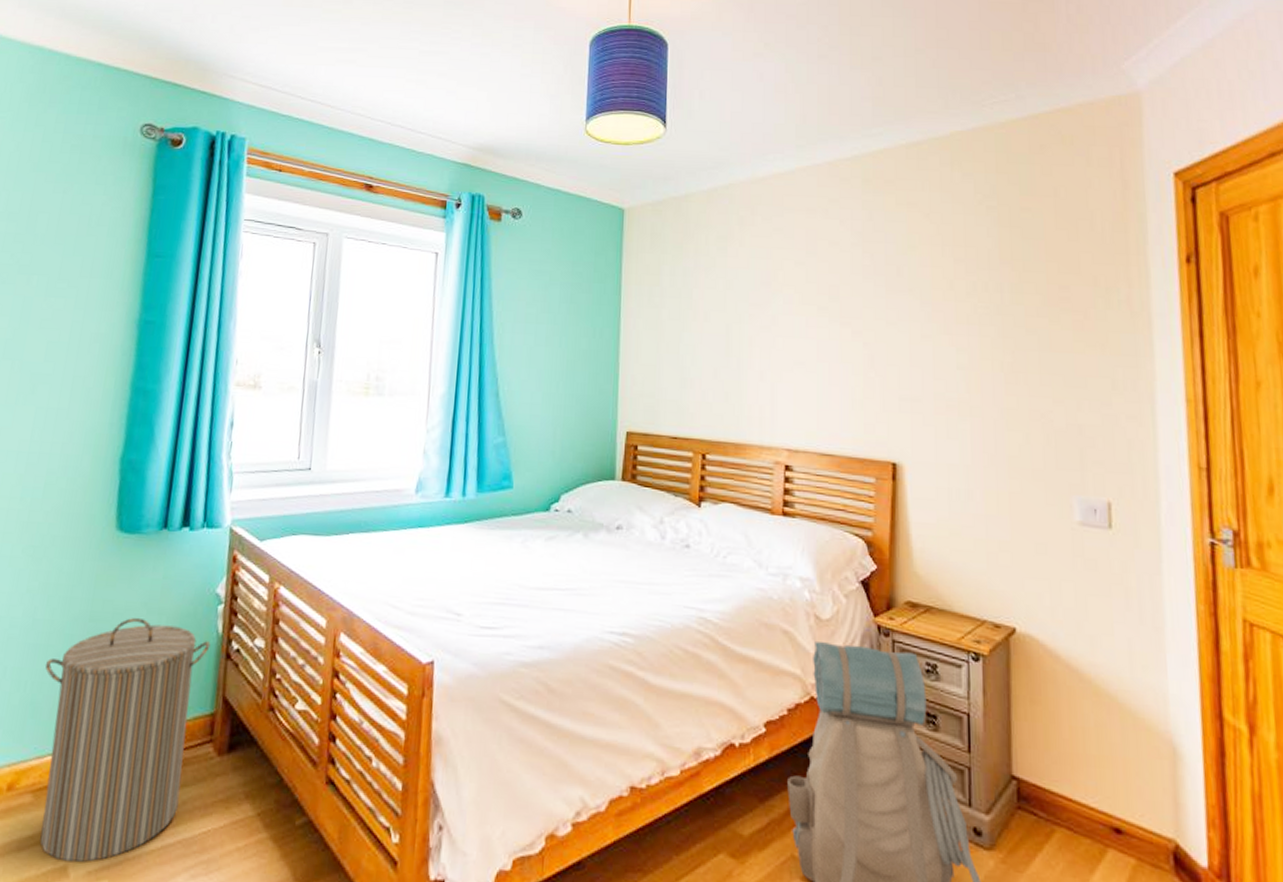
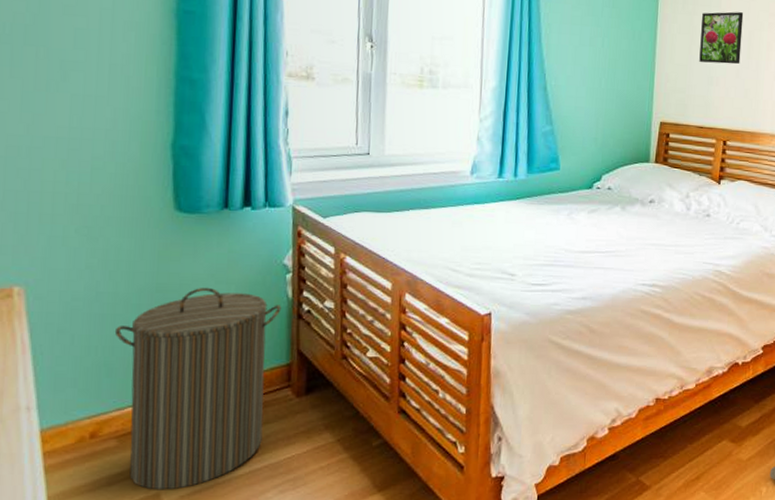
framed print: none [669,303,719,363] -> present [699,11,744,65]

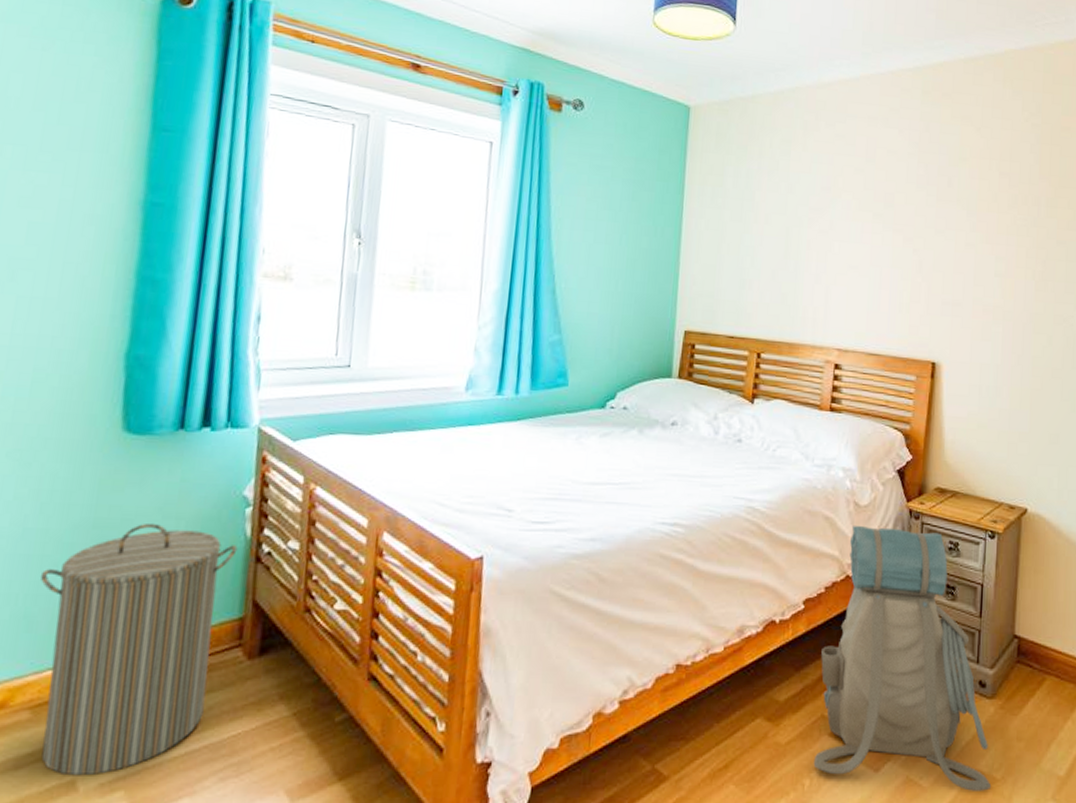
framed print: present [699,11,744,65] -> none [729,205,780,265]

